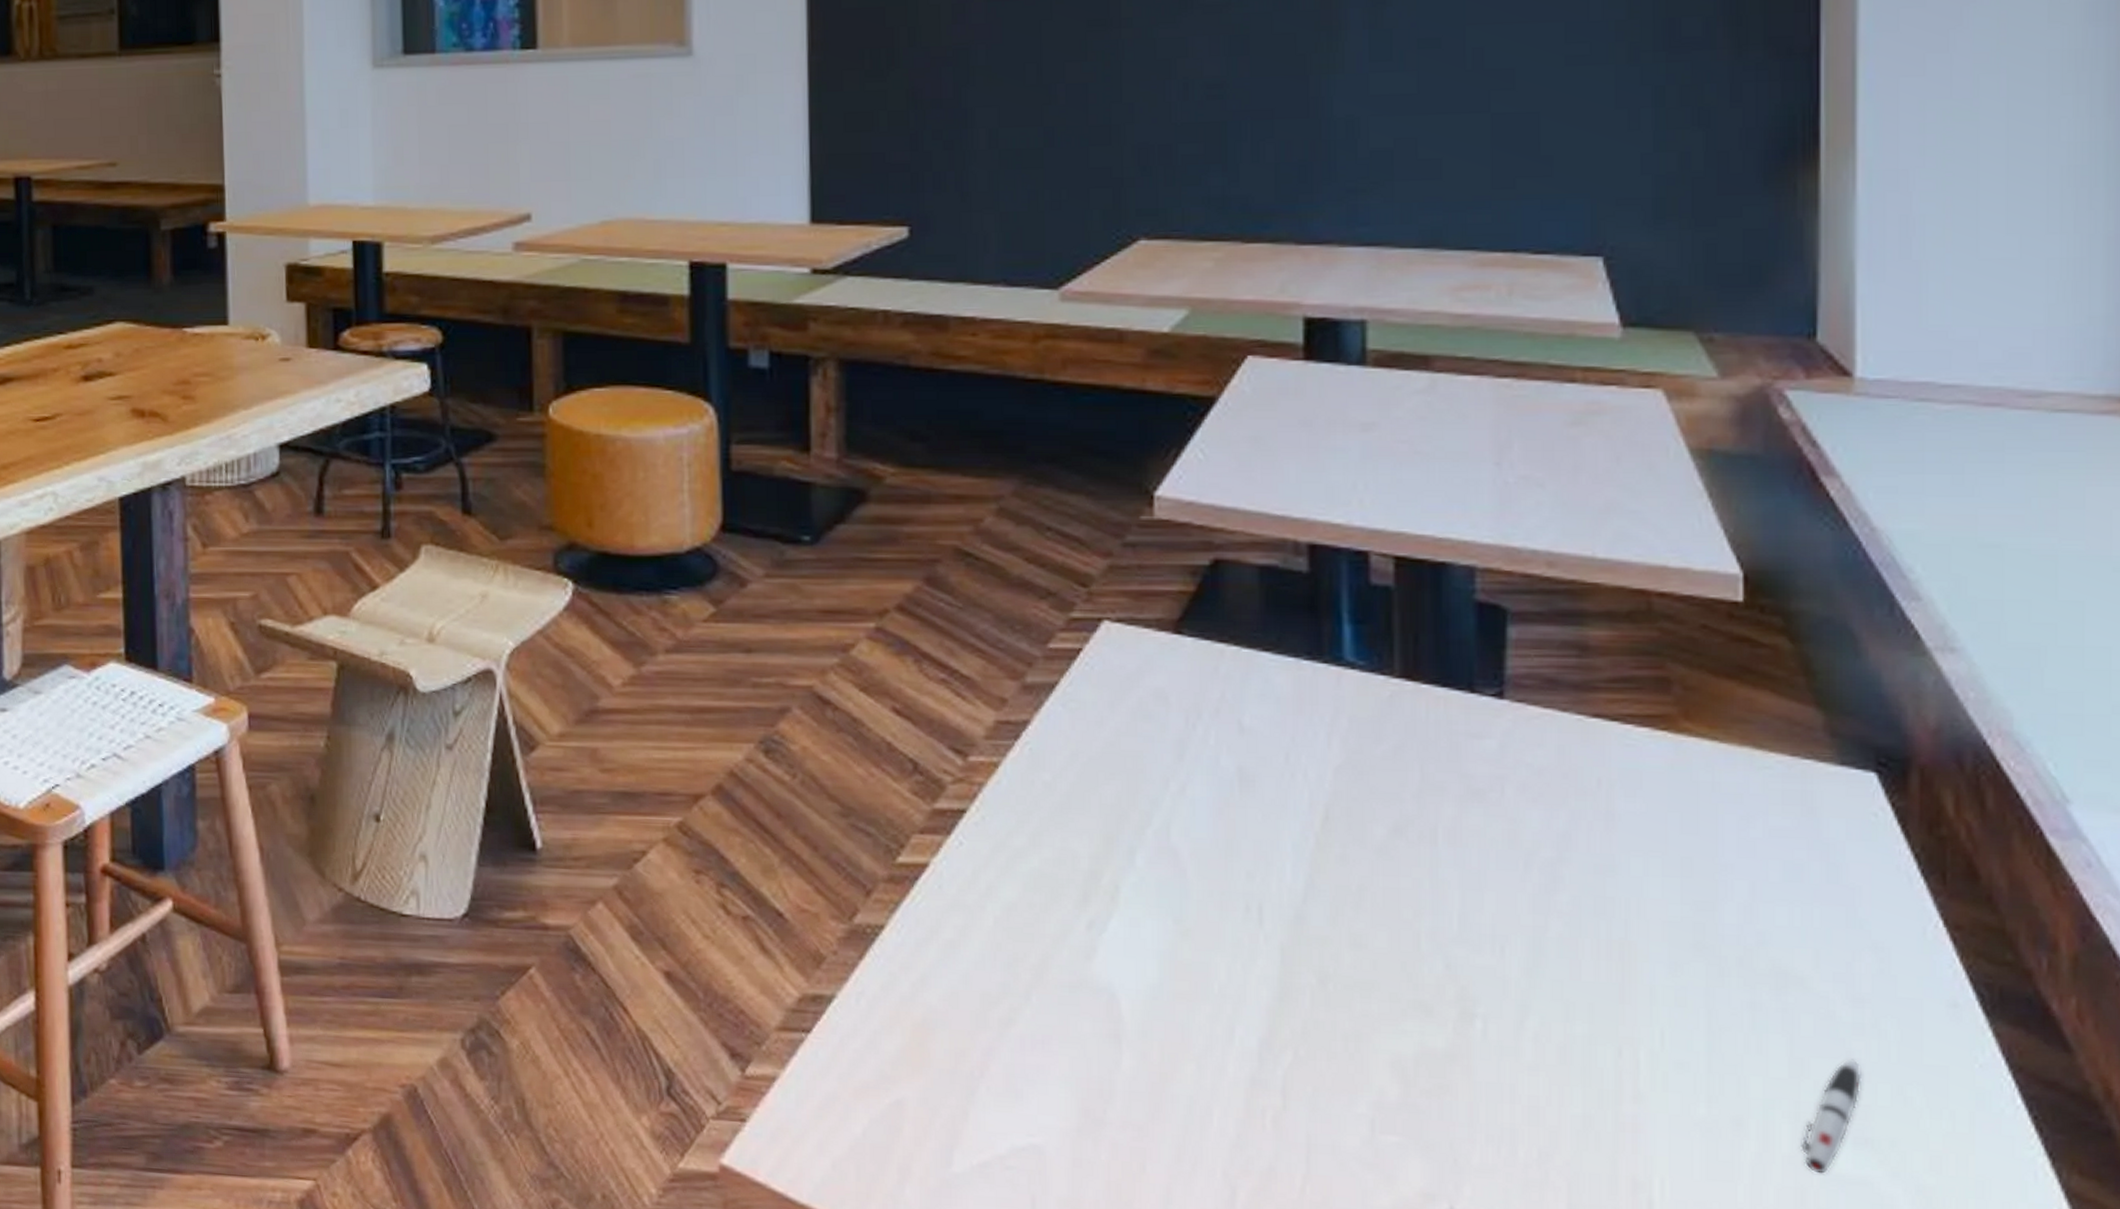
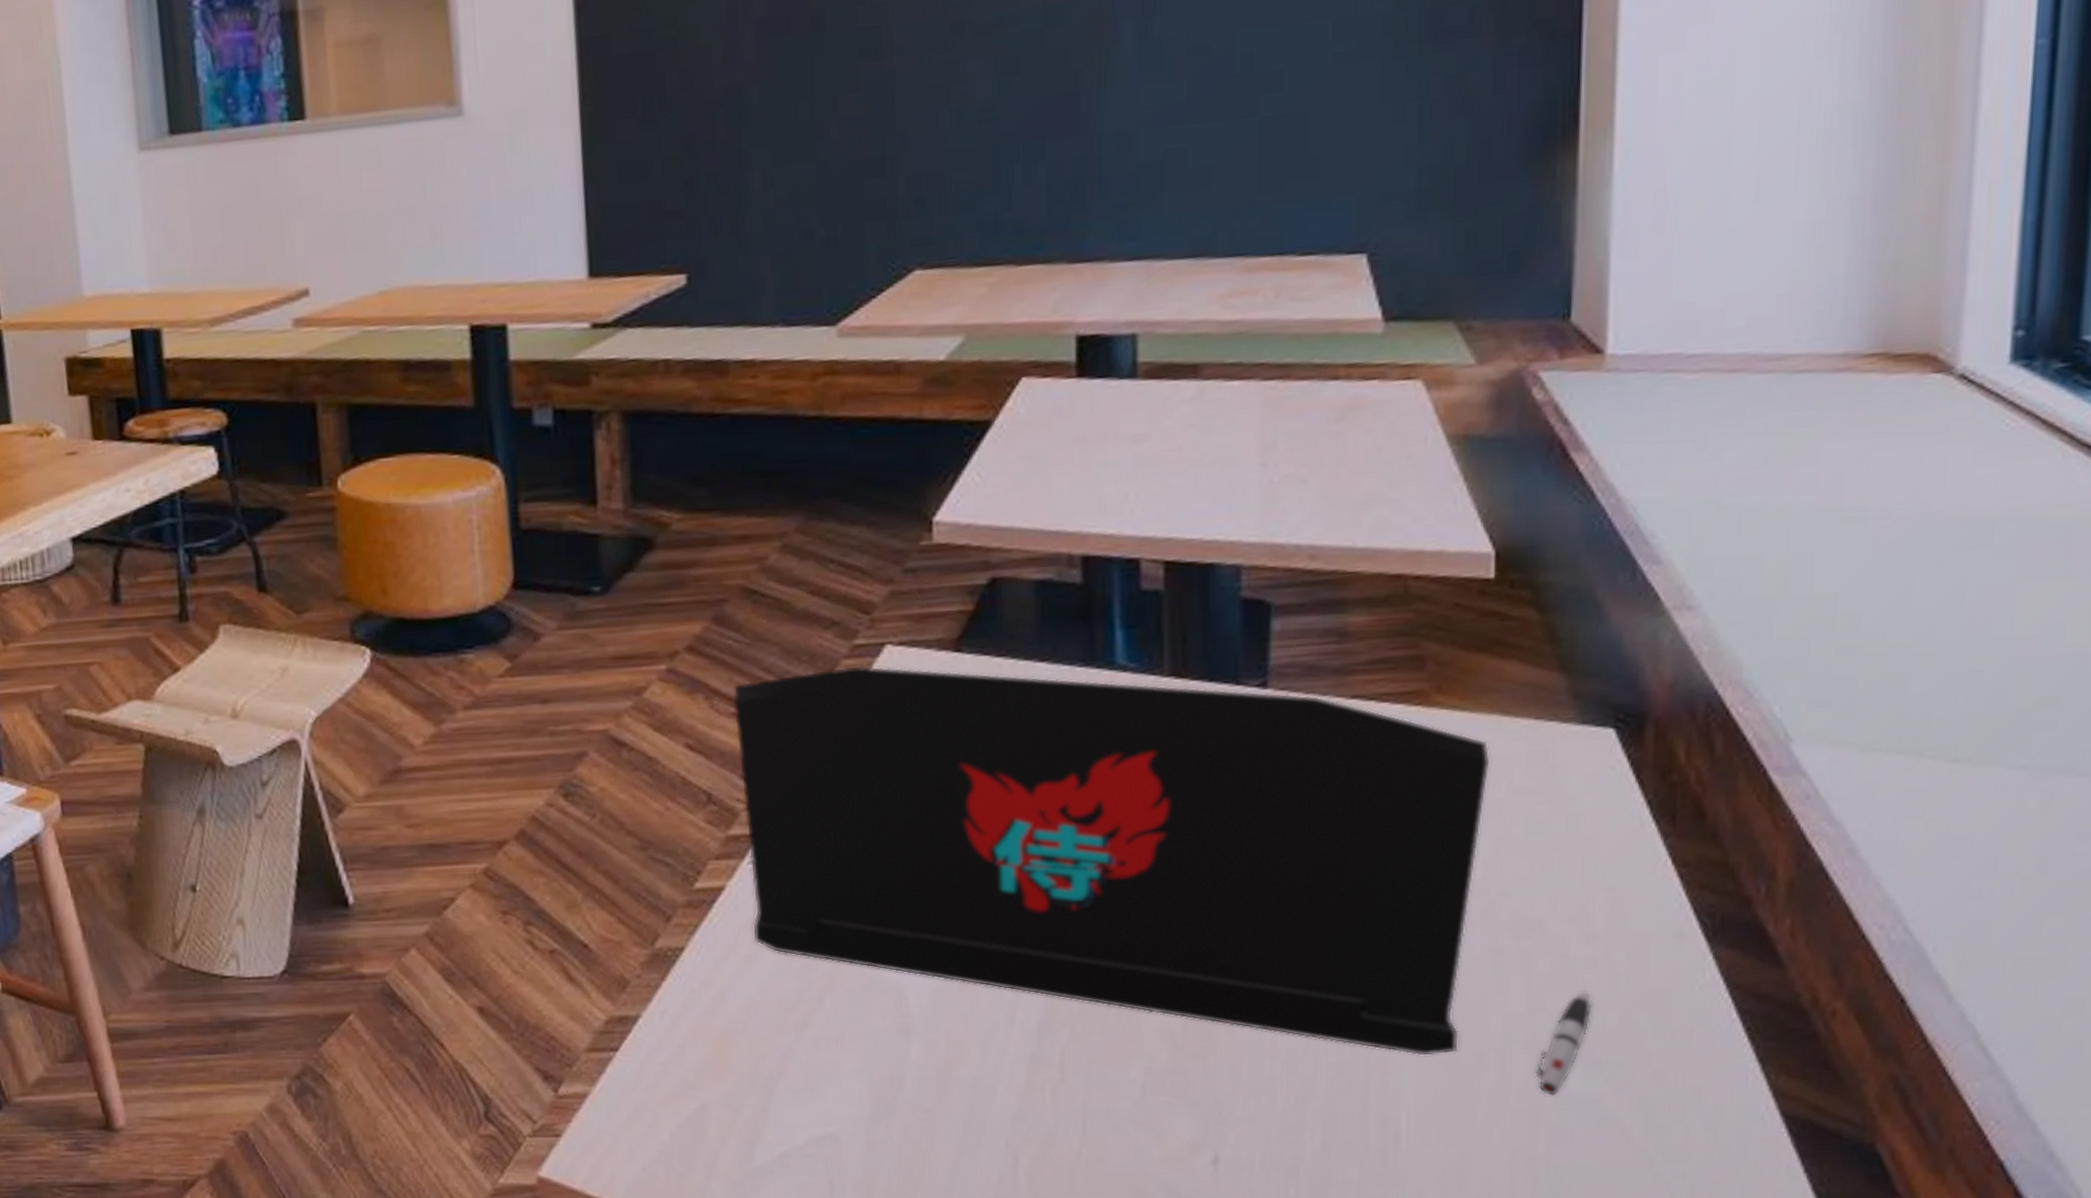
laptop: none [943,639,1743,1117] -> present [732,665,1490,1056]

